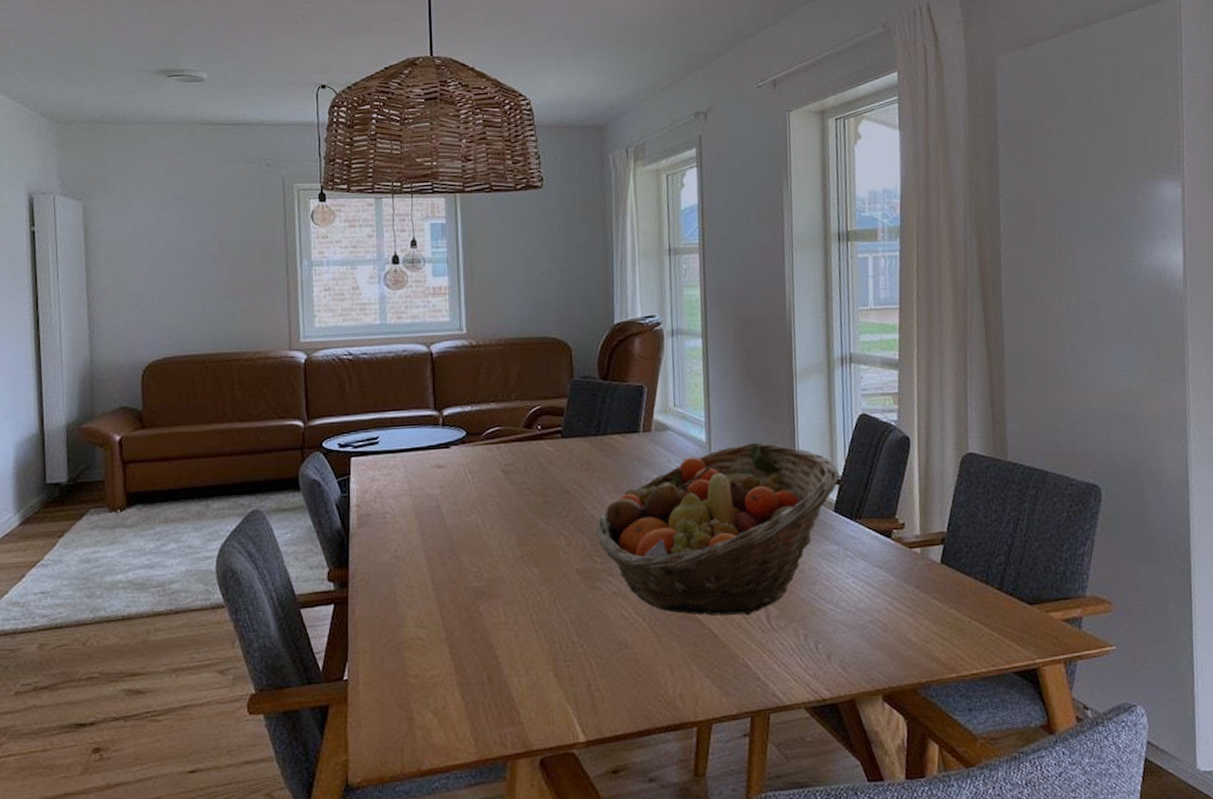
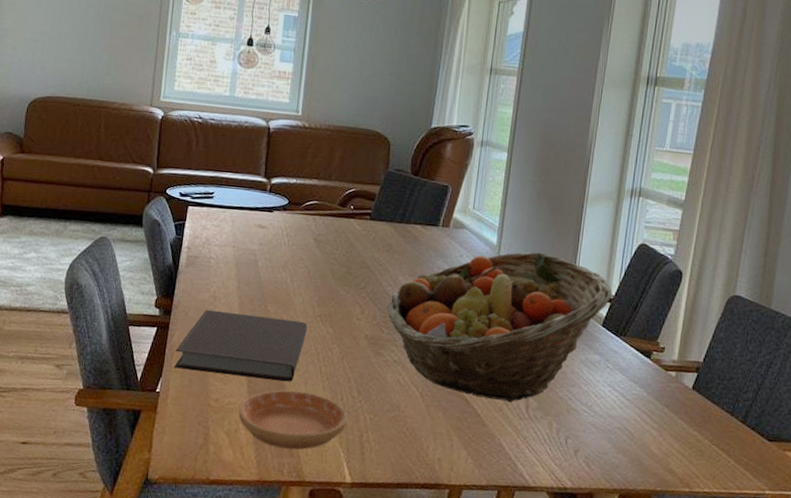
notebook: none [360,567,510,648] -> present [174,309,308,382]
saucer: none [444,647,571,718] -> present [238,390,348,450]

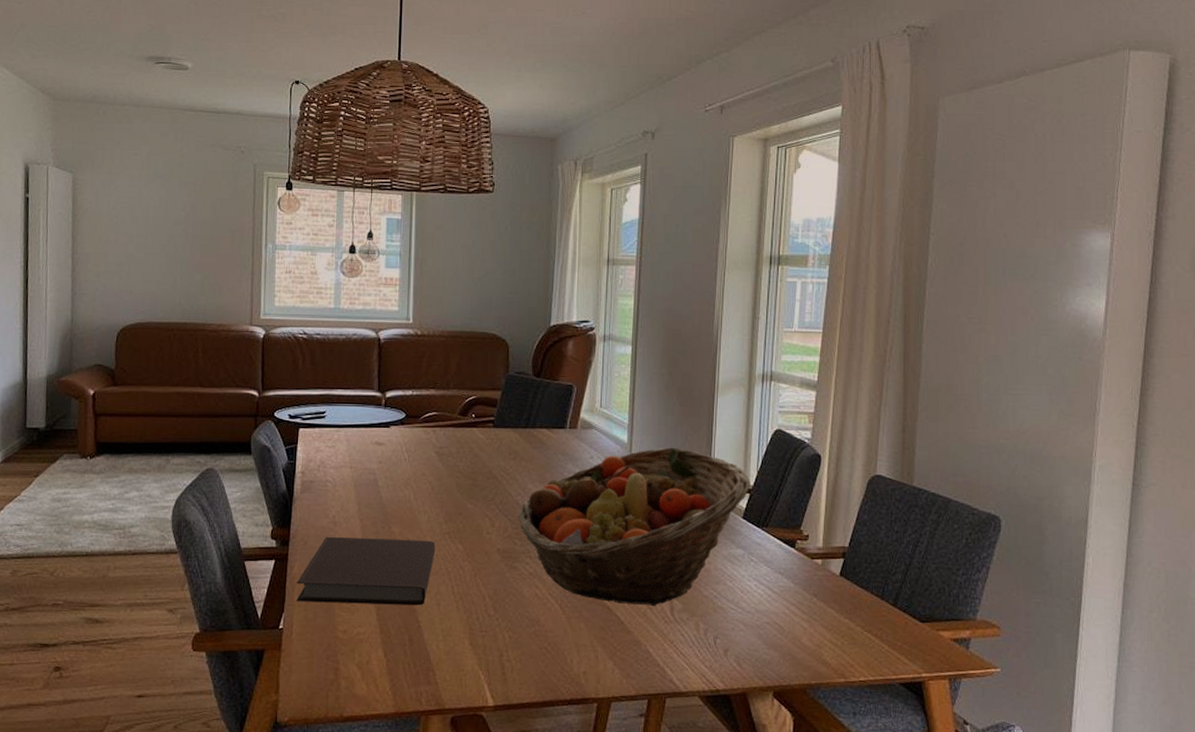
saucer: present [238,390,348,450] -> none [369,614,486,677]

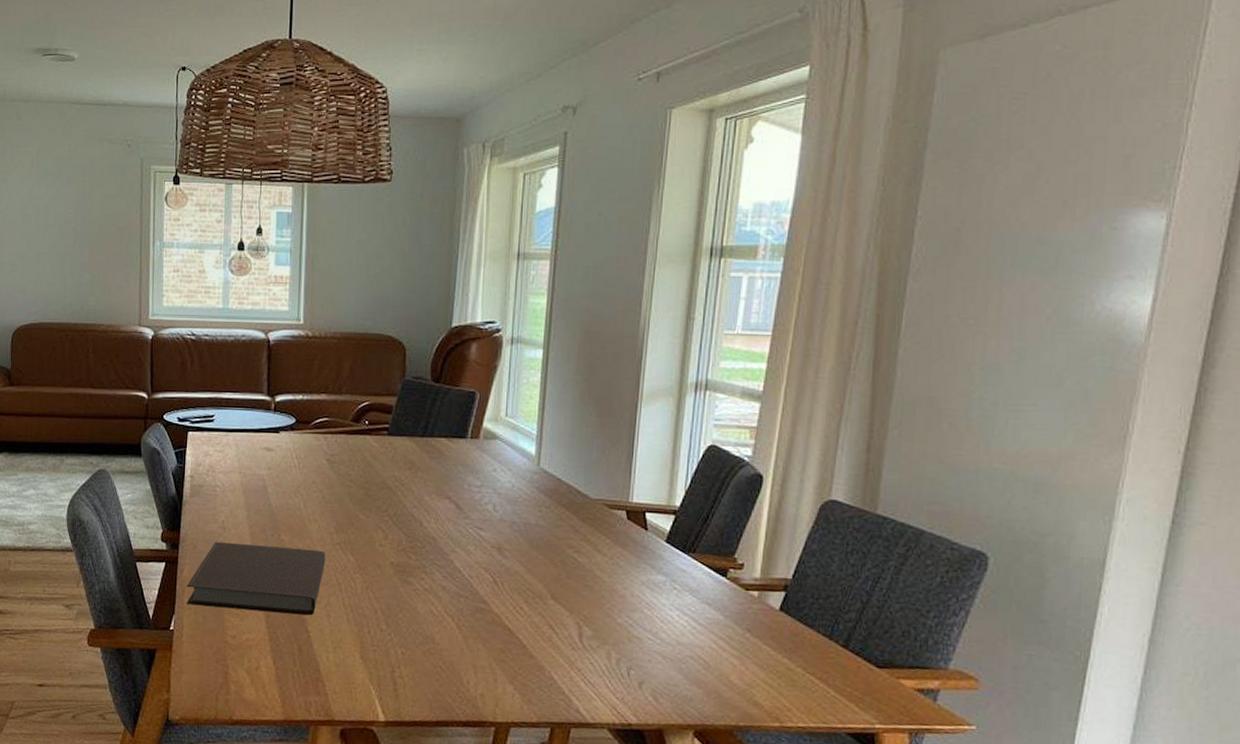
fruit basket: present [518,447,751,606] -> none [413,461,677,631]

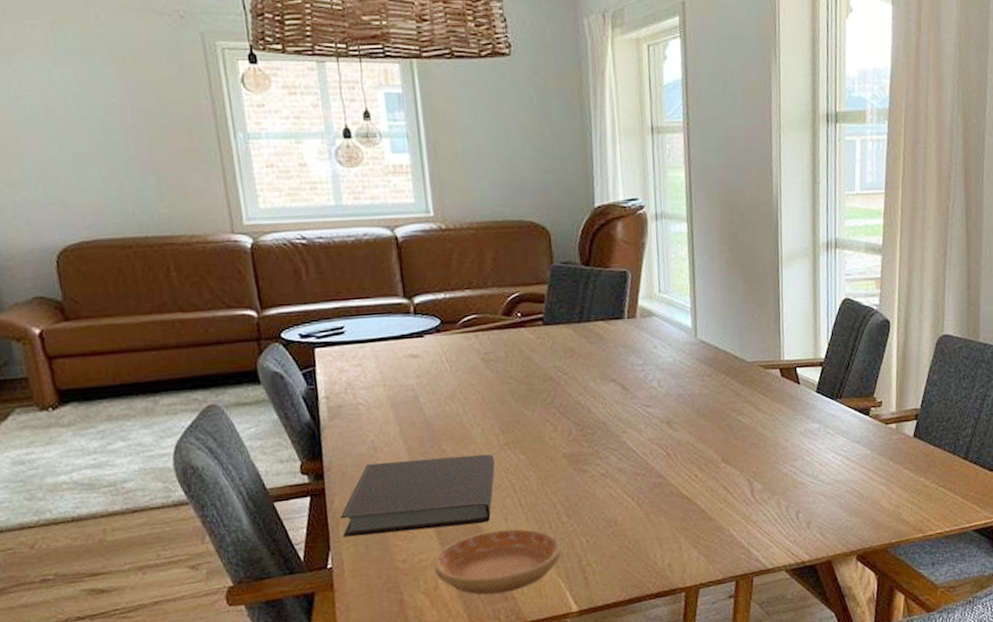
saucer: none [258,624,377,687] -> present [433,529,562,595]

